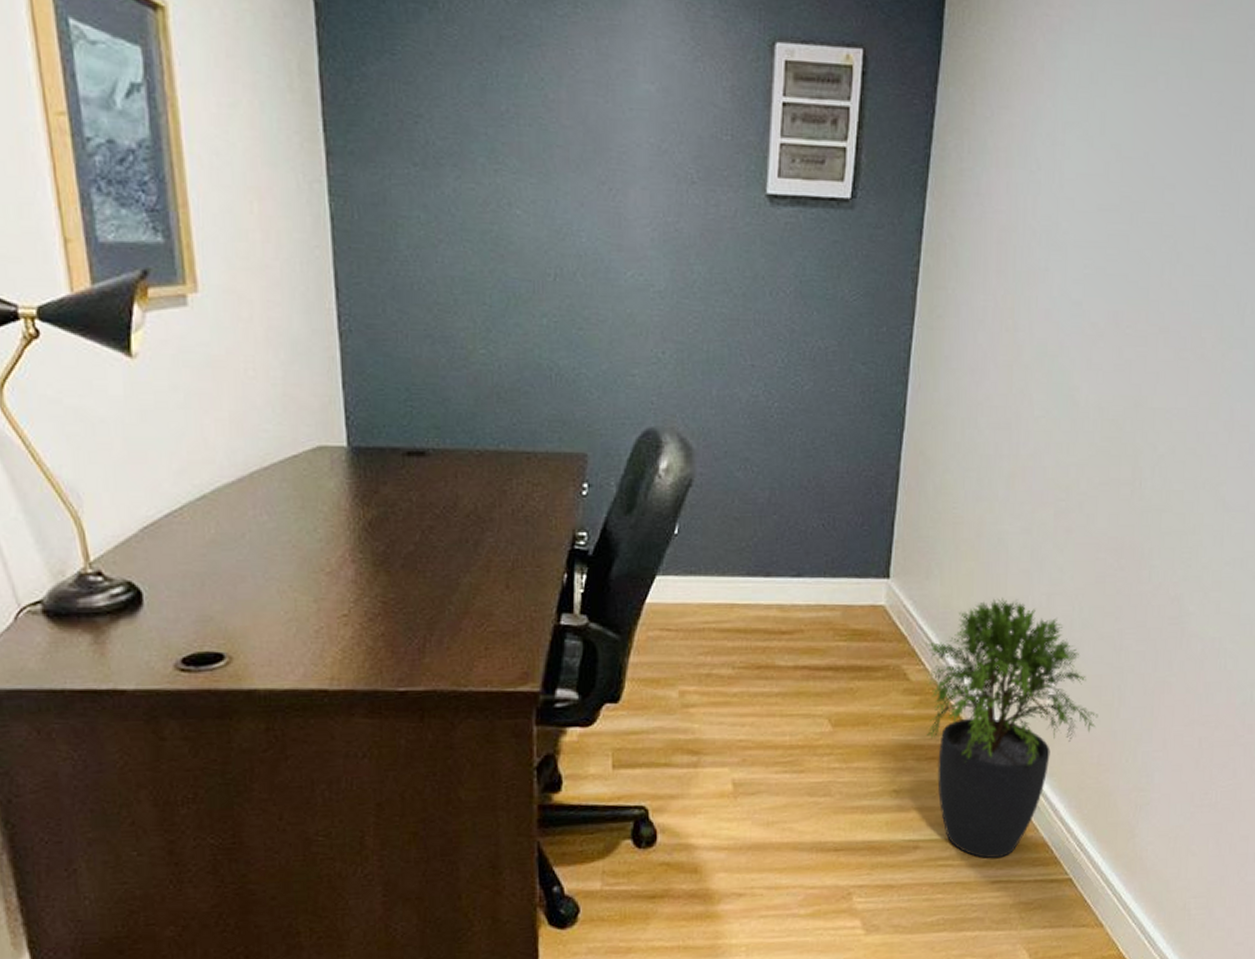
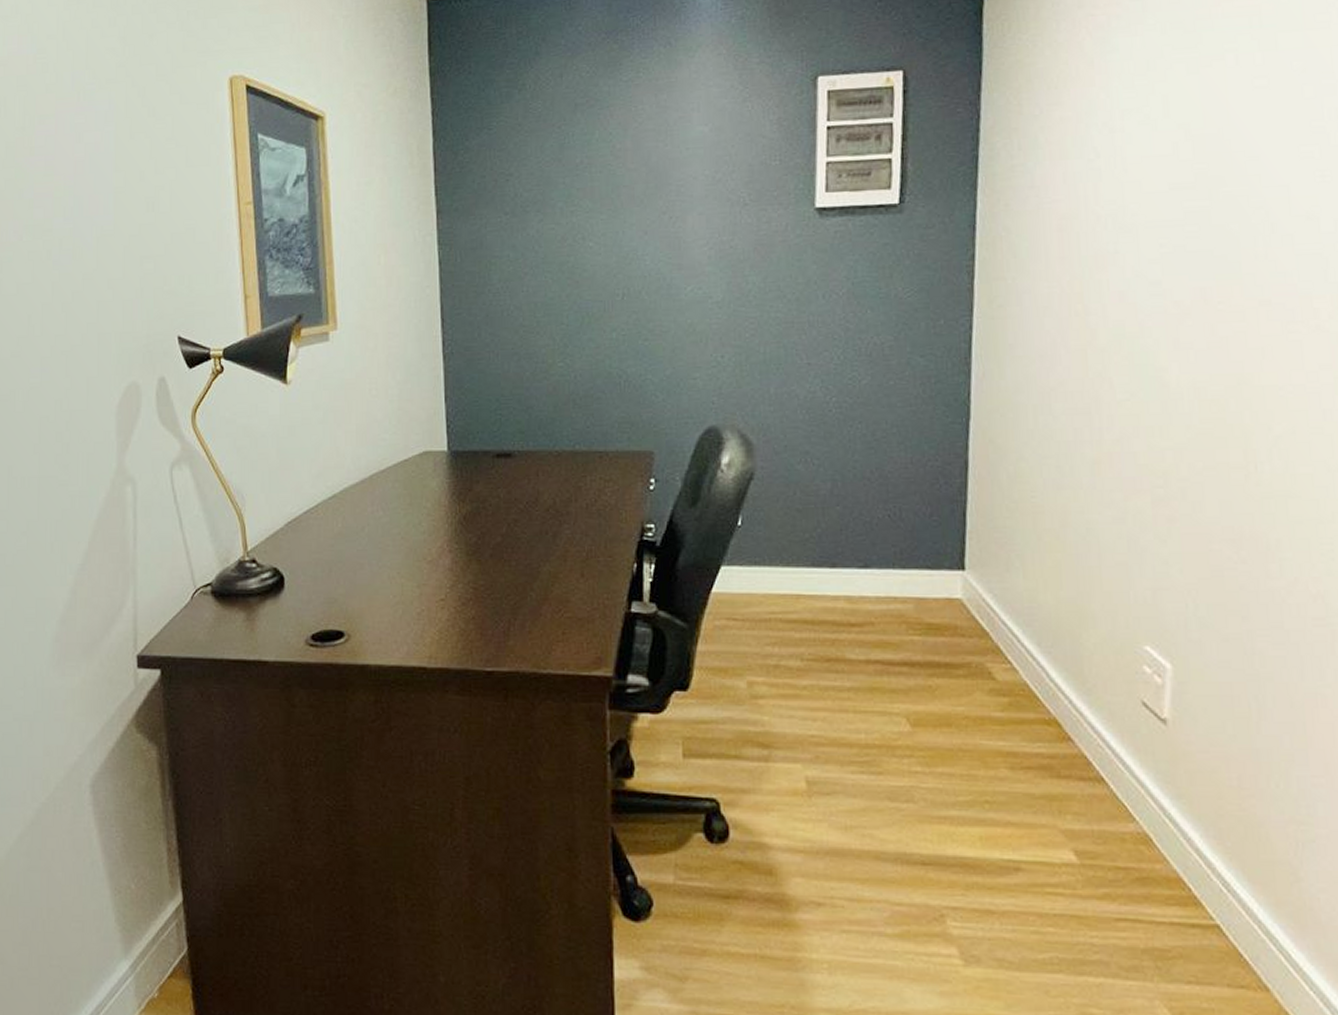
potted plant: present [926,598,1098,858] -> none [1011,593,1233,890]

